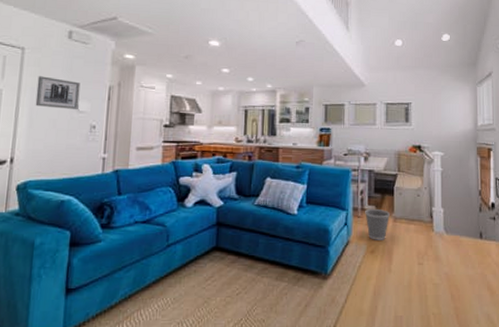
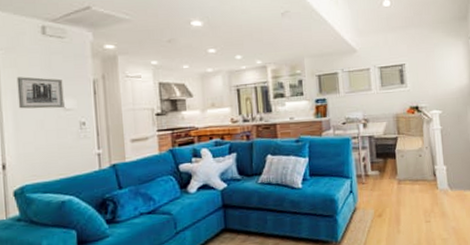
wastebasket: present [365,208,391,240] -> none [369,173,395,204]

